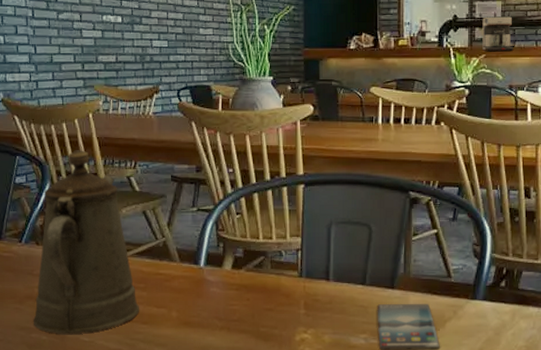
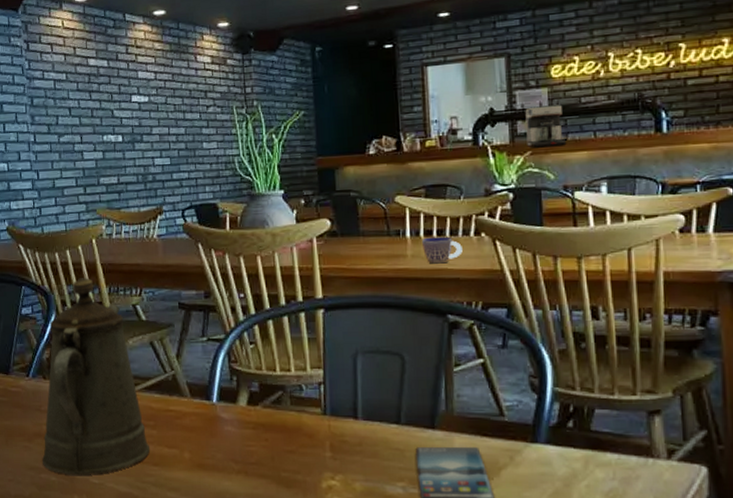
cup: none [391,124,425,148] -> present [421,236,463,264]

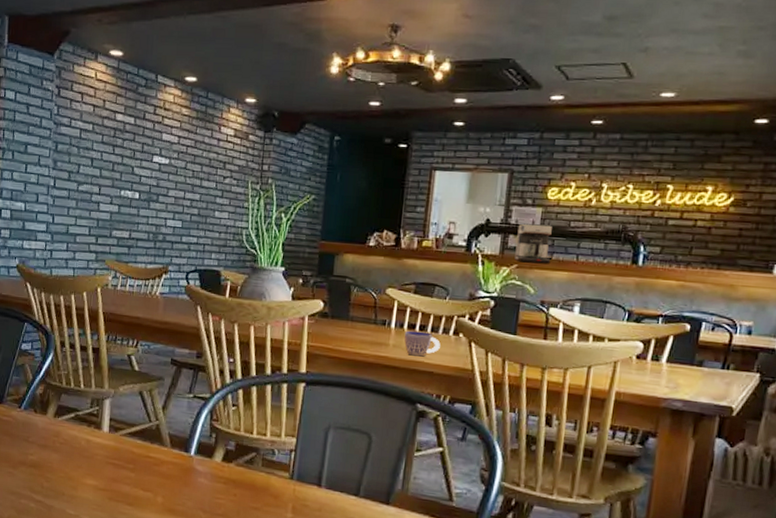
coffee pot: present [42,278,151,475] -> none [24,323,127,507]

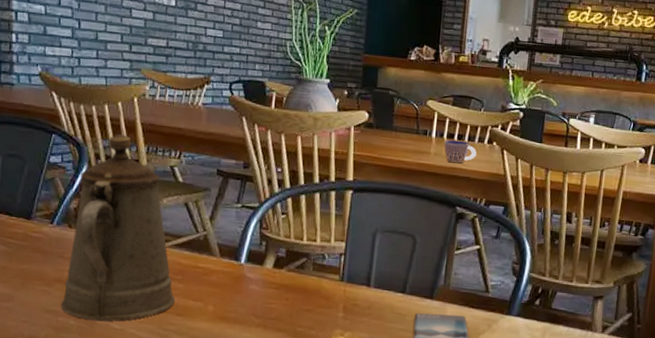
coffee pot: none [24,323,127,507] -> present [62,134,176,321]
coffee maker: present [514,223,552,264] -> none [540,42,572,80]

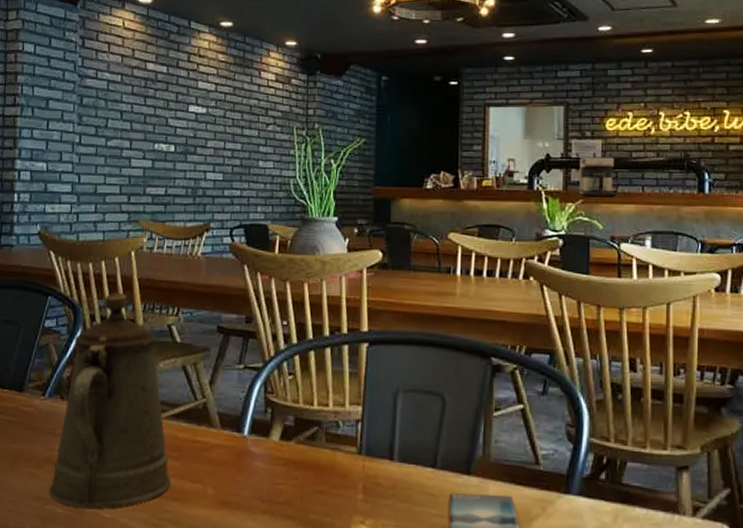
cup: present [444,140,477,164] -> none [471,277,510,305]
coffee maker: none [540,42,572,80] -> present [579,157,616,198]

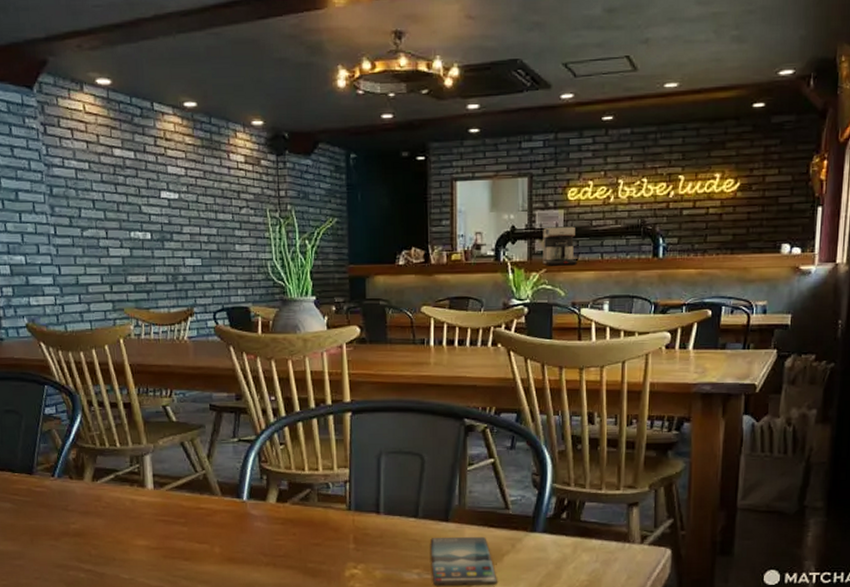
coffee pot: present [50,292,172,509] -> none [70,378,181,571]

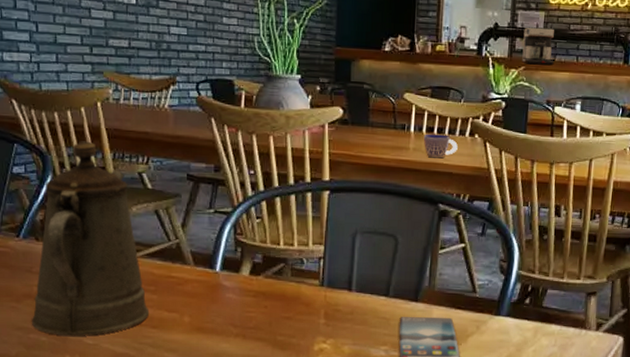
coffee pot: none [70,378,181,571] -> present [32,141,150,336]
cup: none [444,346,480,372] -> present [423,134,458,159]

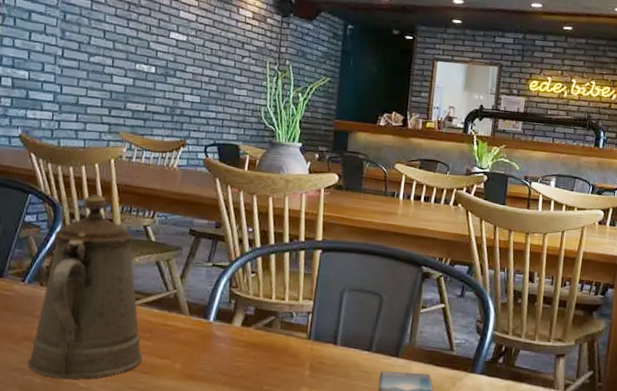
cup: present [423,134,458,159] -> none [410,201,442,225]
coffee maker: present [522,27,554,66] -> none [503,110,533,145]

